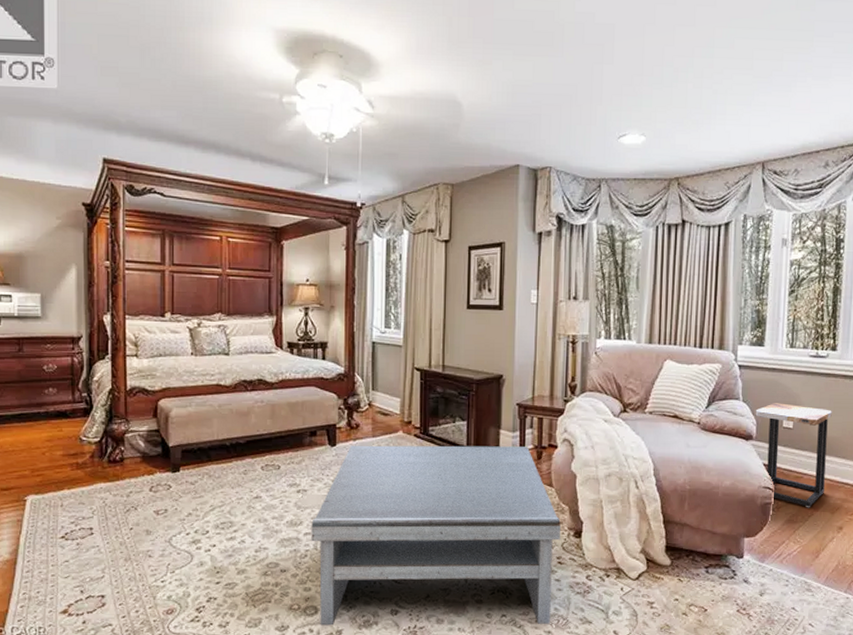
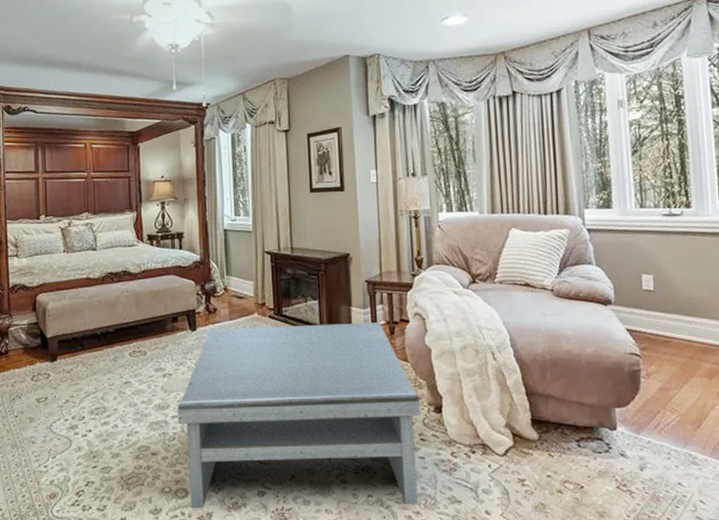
side table: present [755,403,832,508] -> none [611,265,698,374]

